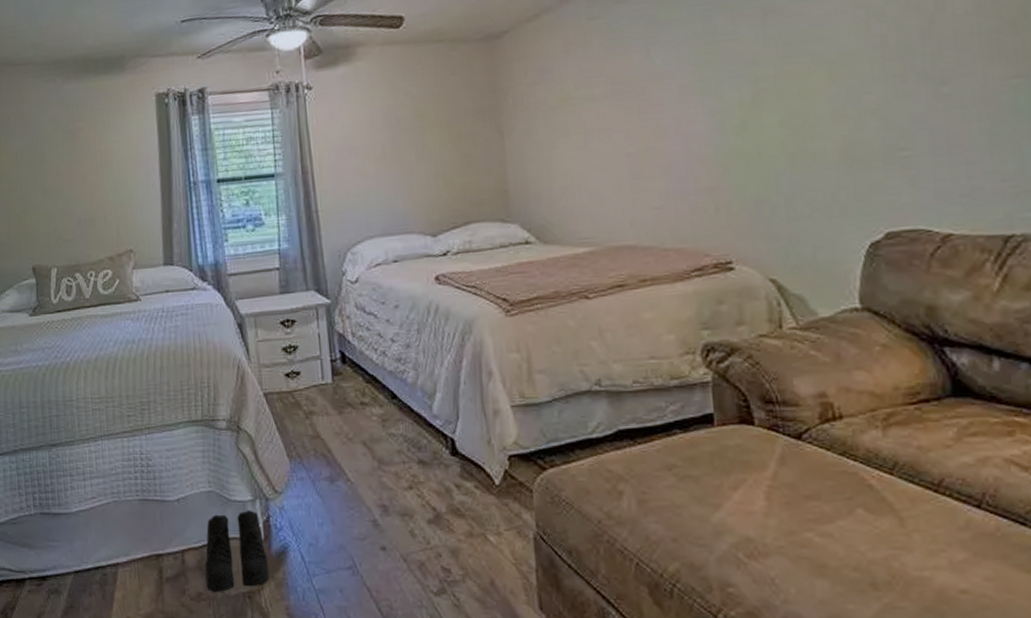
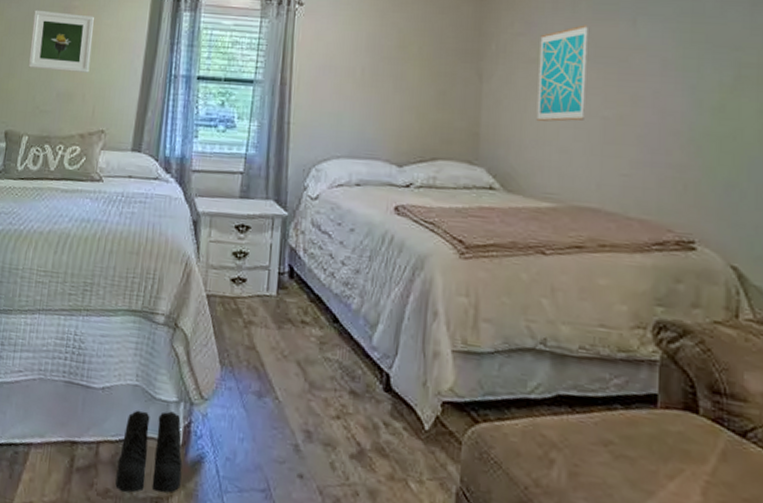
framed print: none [38,135,106,199] -> present [29,9,94,73]
wall art: none [555,63,610,169] -> present [536,25,588,122]

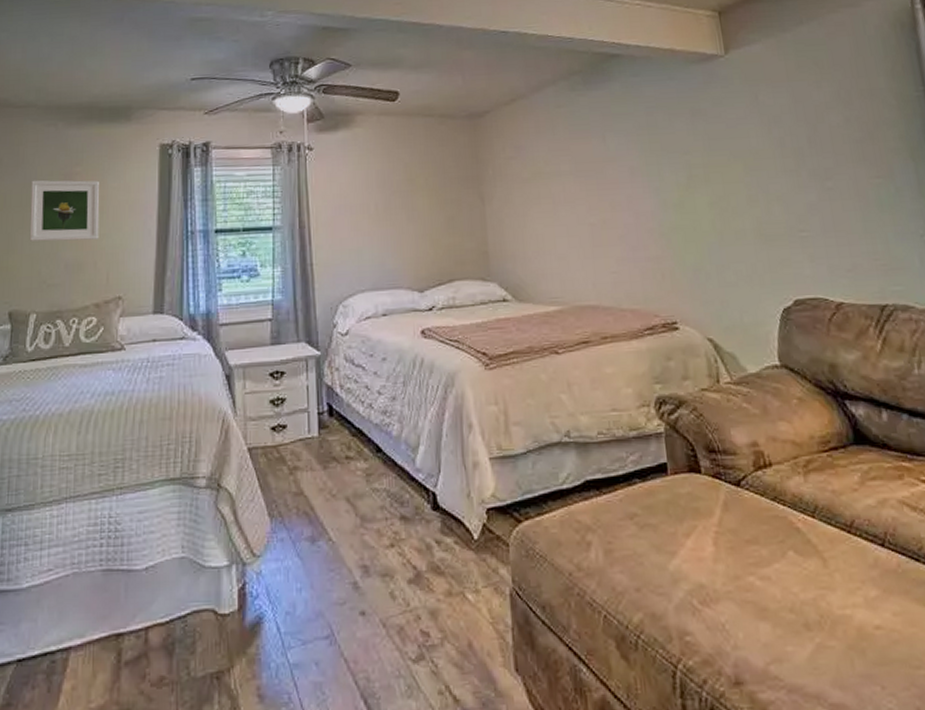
boots: present [115,410,183,493] -> none [170,577,241,676]
wall art: present [536,25,588,122] -> none [529,144,575,235]

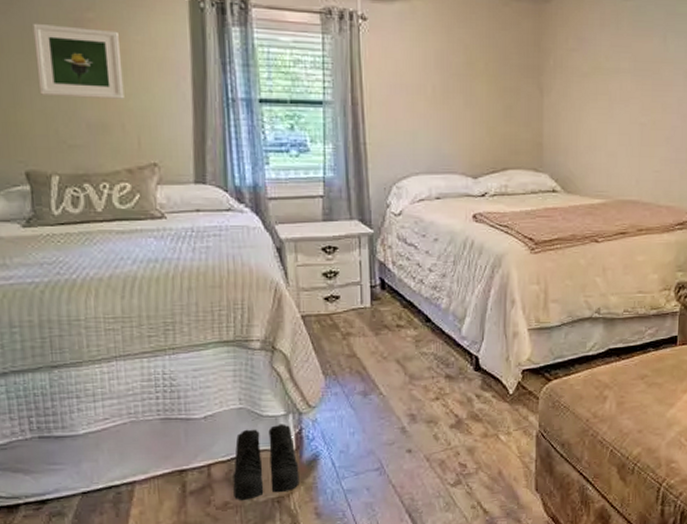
boots: none [170,577,241,676] -> present [233,424,299,501]

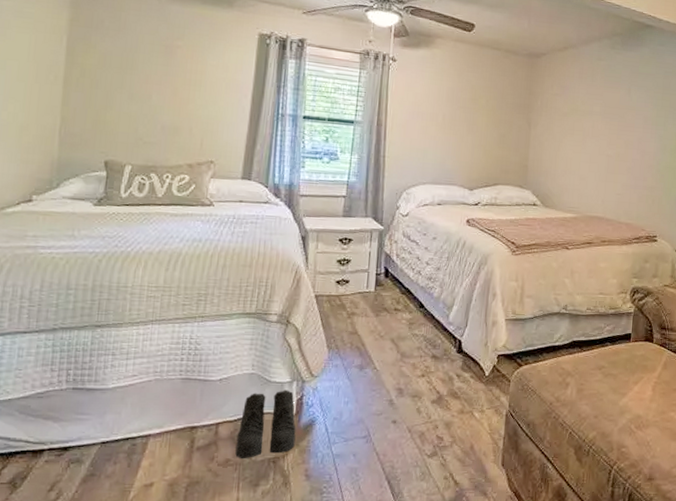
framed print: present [33,23,125,99] -> none [128,46,199,109]

